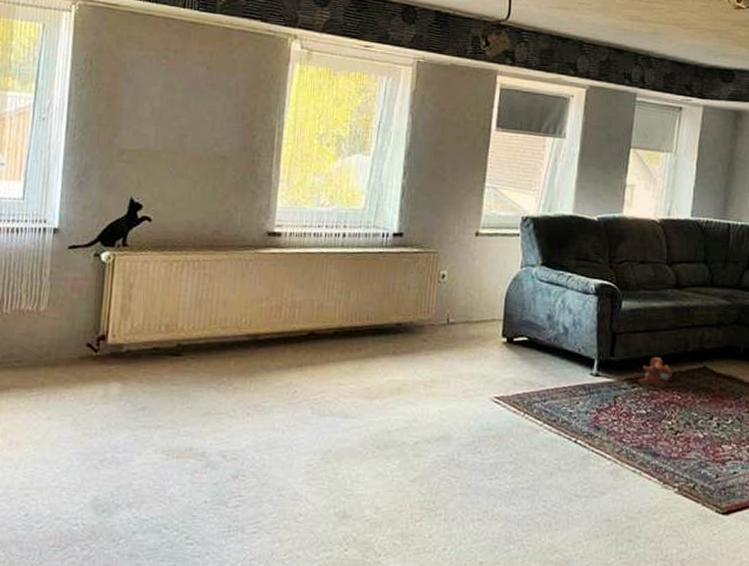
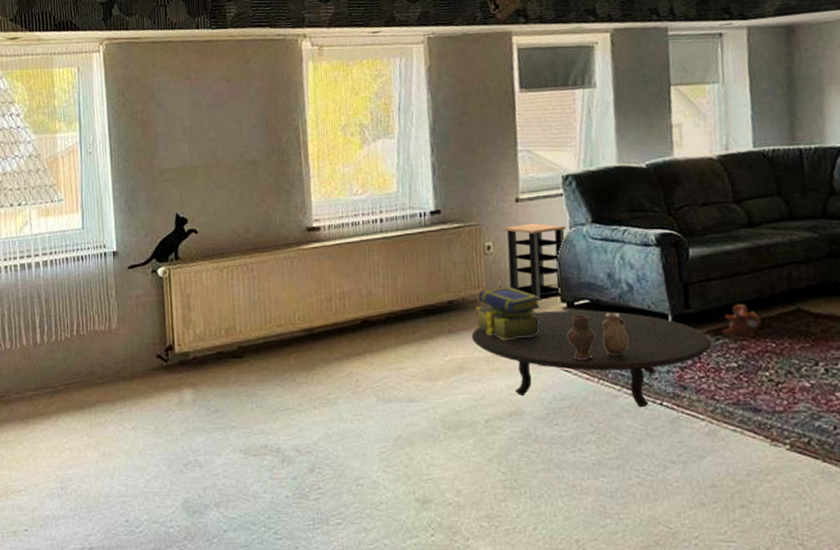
table: none [414,343,627,444] -> present [471,310,712,408]
stack of books: none [419,315,484,368] -> present [475,286,541,341]
side table: none [457,258,517,334] -> present [503,223,565,301]
vase: none [502,350,557,394] -> present [567,312,629,360]

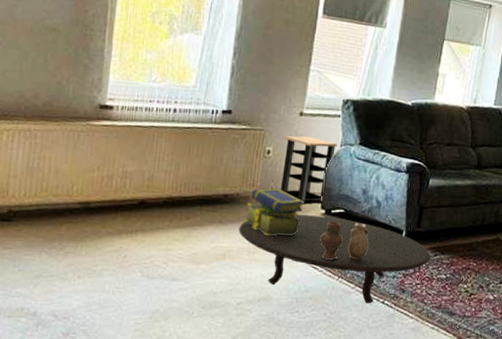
plush toy: present [721,303,762,341] -> none [440,228,470,259]

